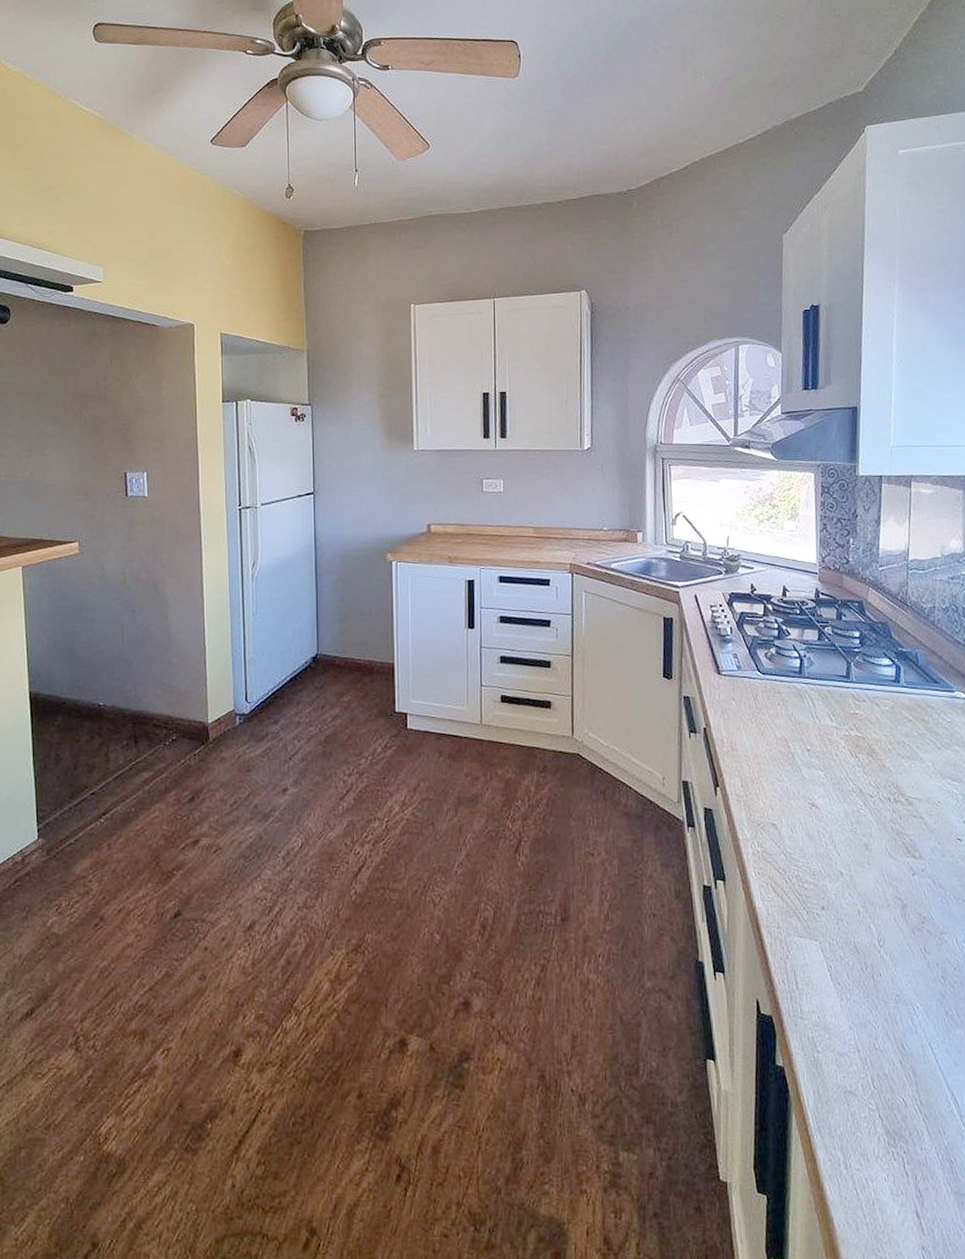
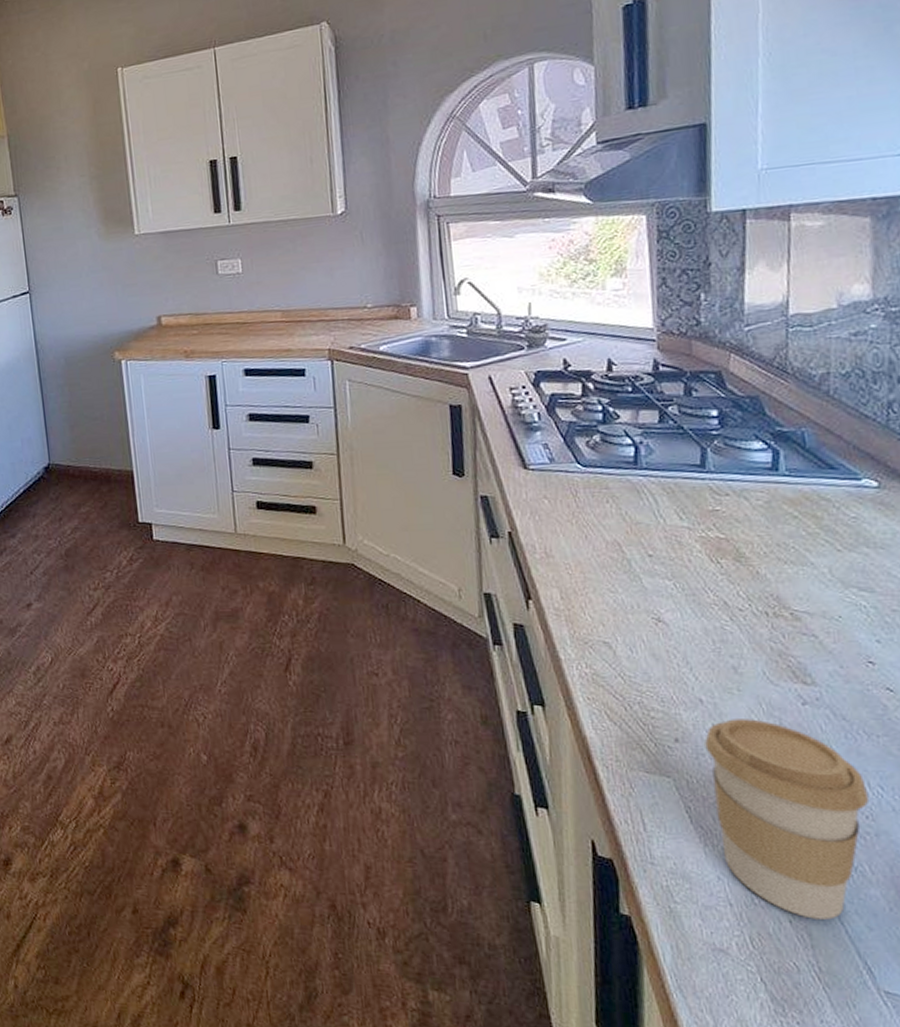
coffee cup: none [843,888,957,1059] -> present [704,719,870,920]

